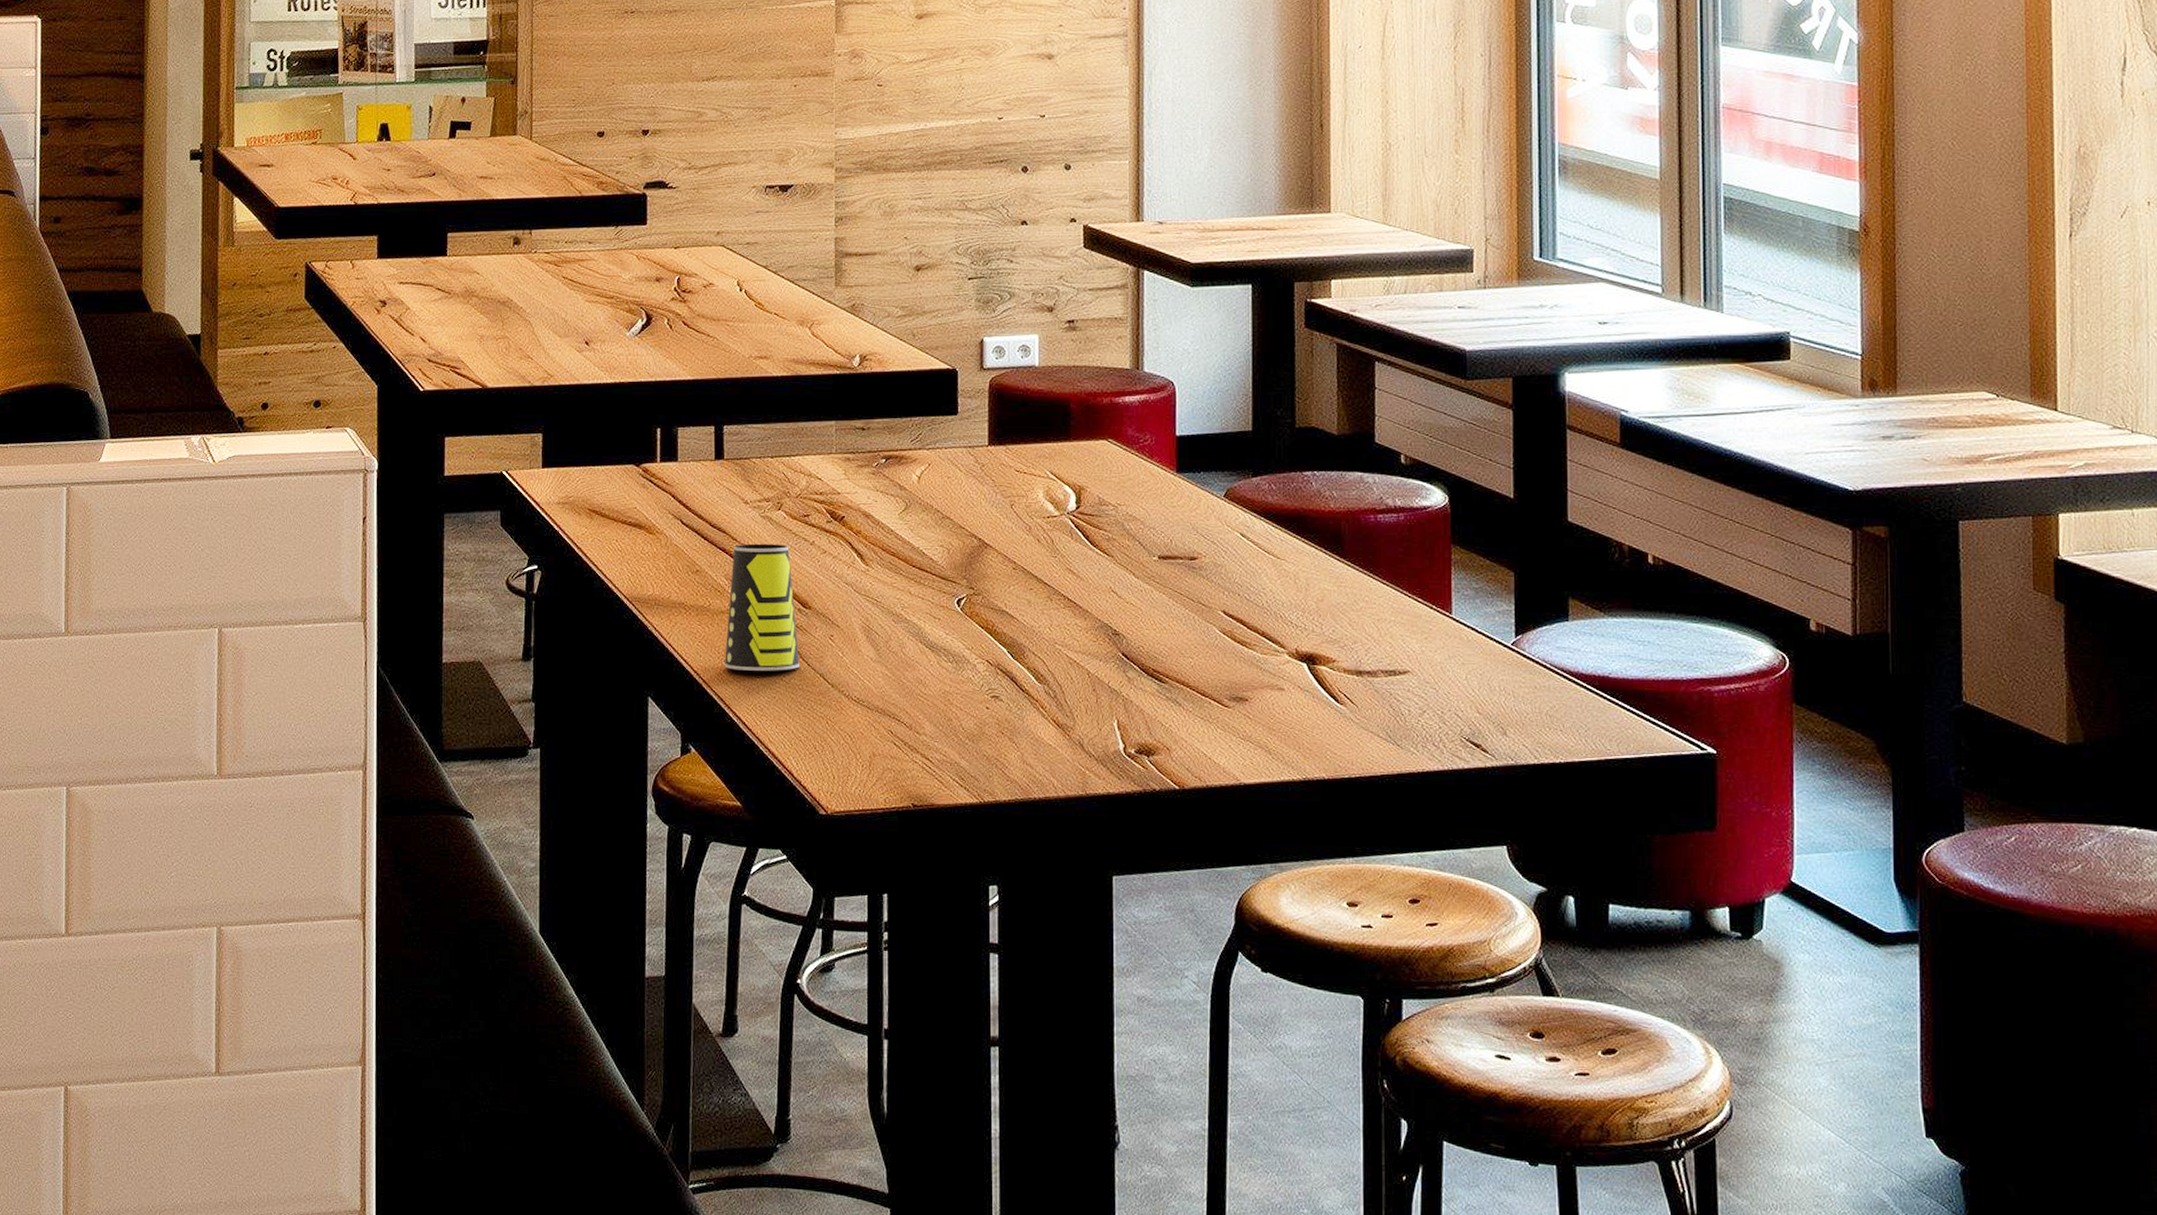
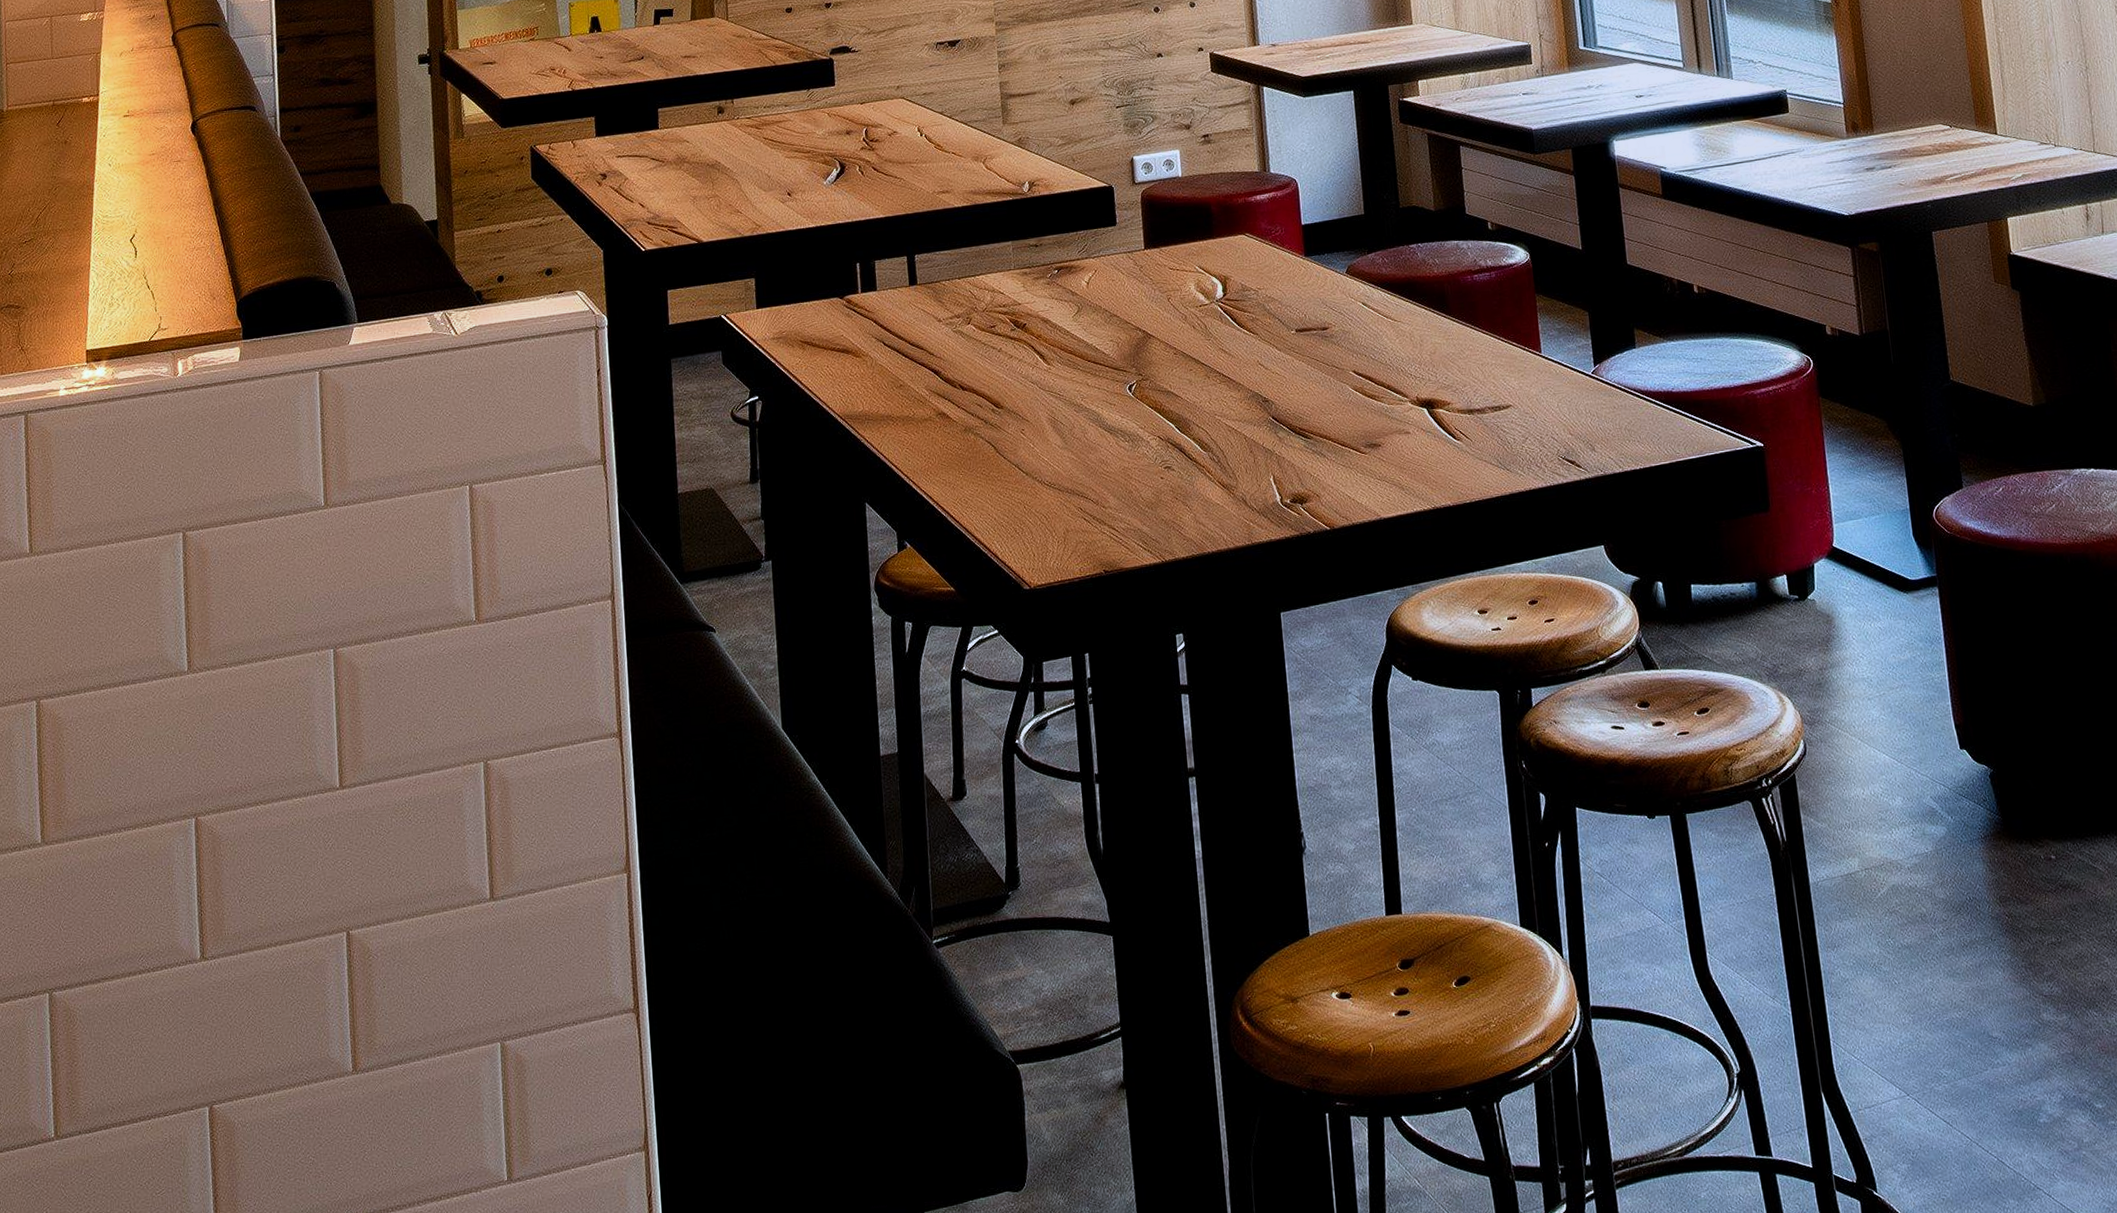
cup: present [724,543,799,671] -> none [930,354,997,470]

